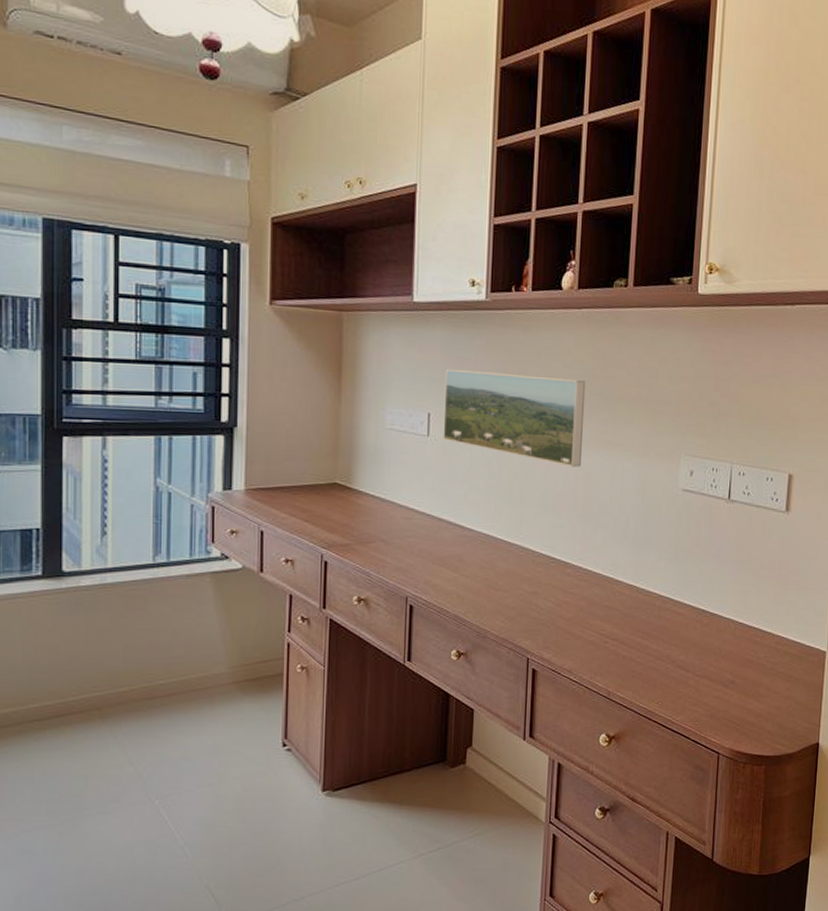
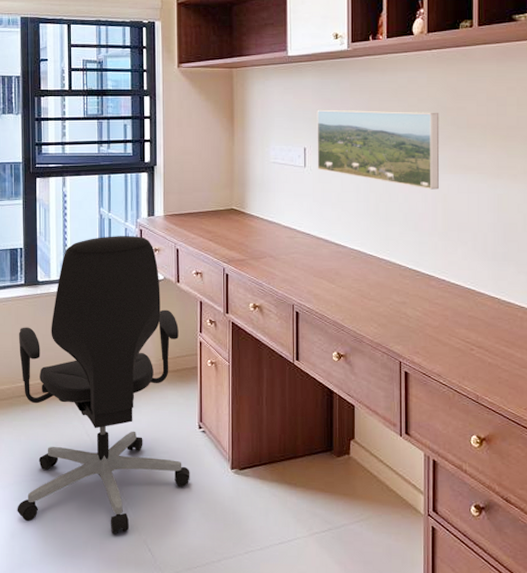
office chair: none [25,514,270,882] -> present [17,236,190,534]

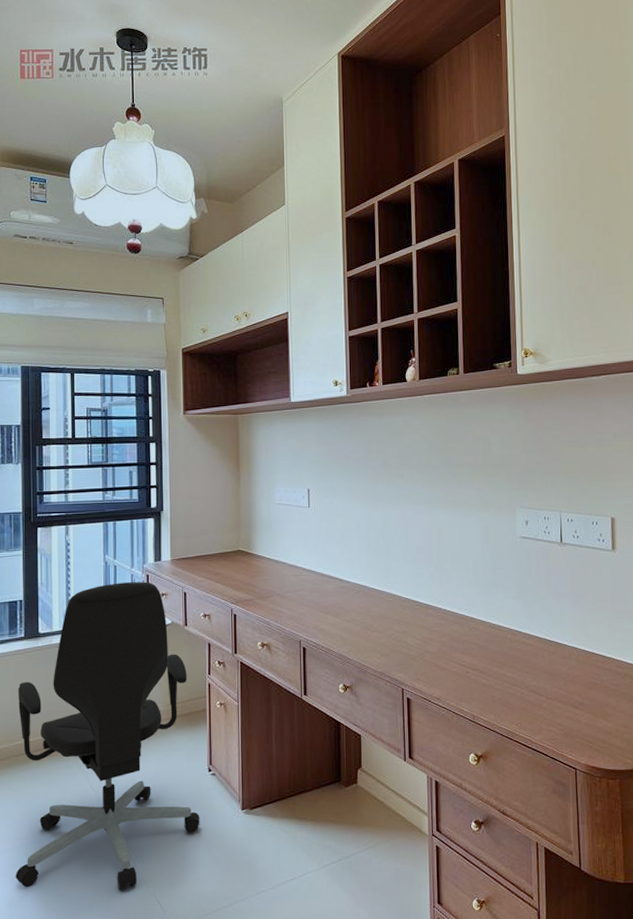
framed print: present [317,109,440,190] -> none [319,452,433,524]

